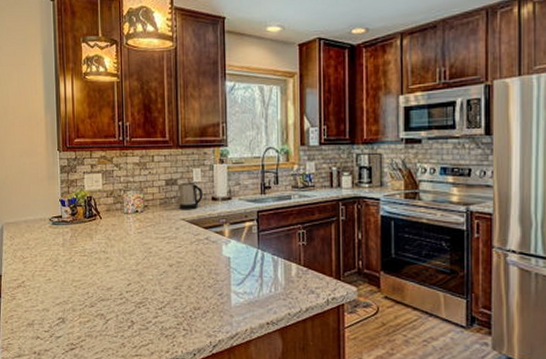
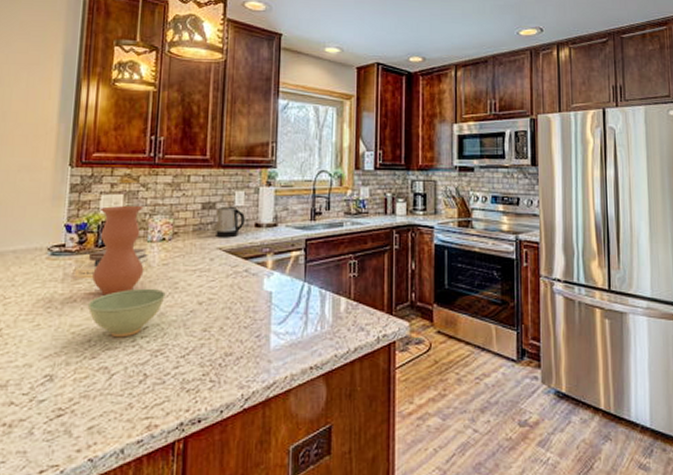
books: none [72,219,126,243] -> present [75,248,148,277]
bowl: none [83,252,142,292] -> present [87,288,166,338]
vase: none [84,184,124,258] -> present [92,206,144,296]

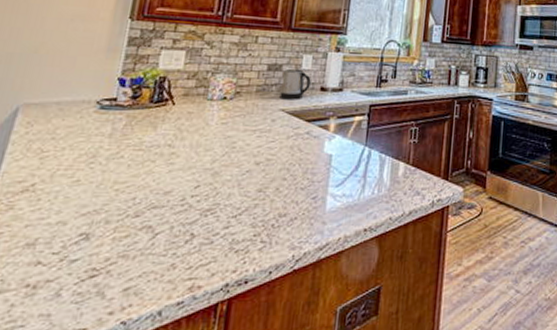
books: present [75,248,148,277] -> none [125,104,207,133]
bowl: present [87,288,166,338] -> none [135,146,222,196]
vase: present [92,206,144,296] -> none [143,62,206,153]

